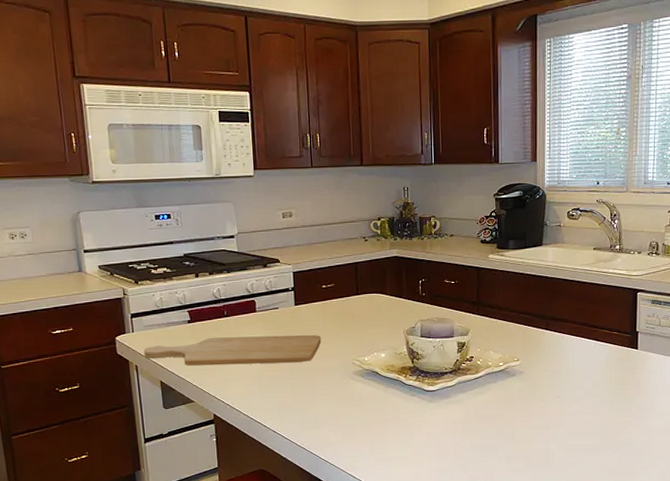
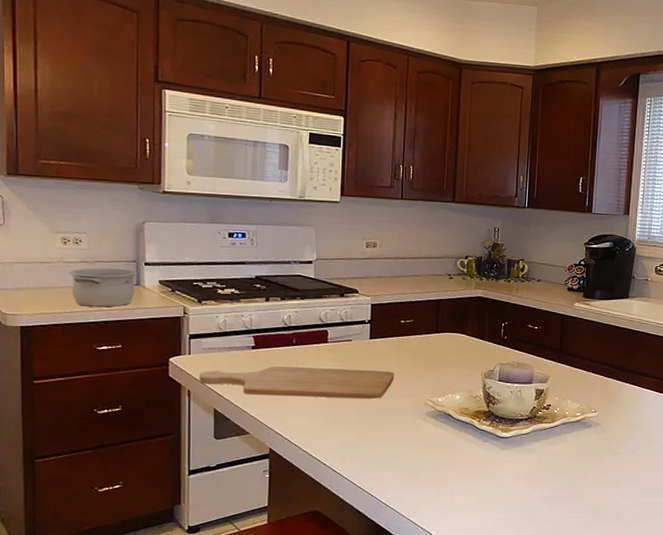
cooking pot: none [19,257,79,295] -> present [69,267,138,307]

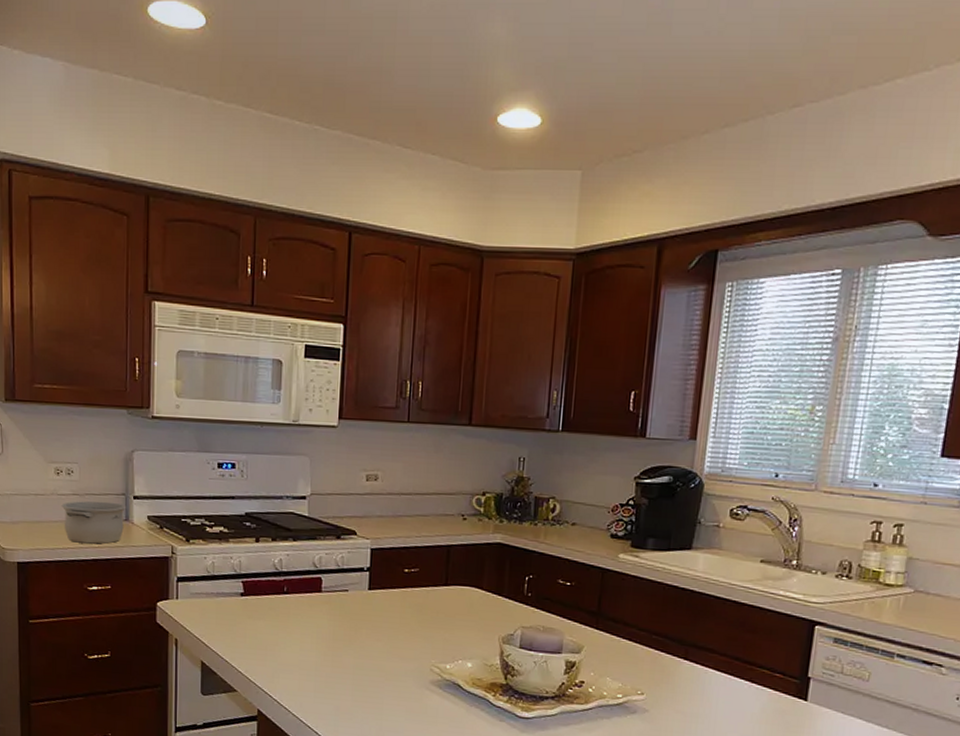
chopping board: present [199,365,395,399] -> none [187,616,396,661]

